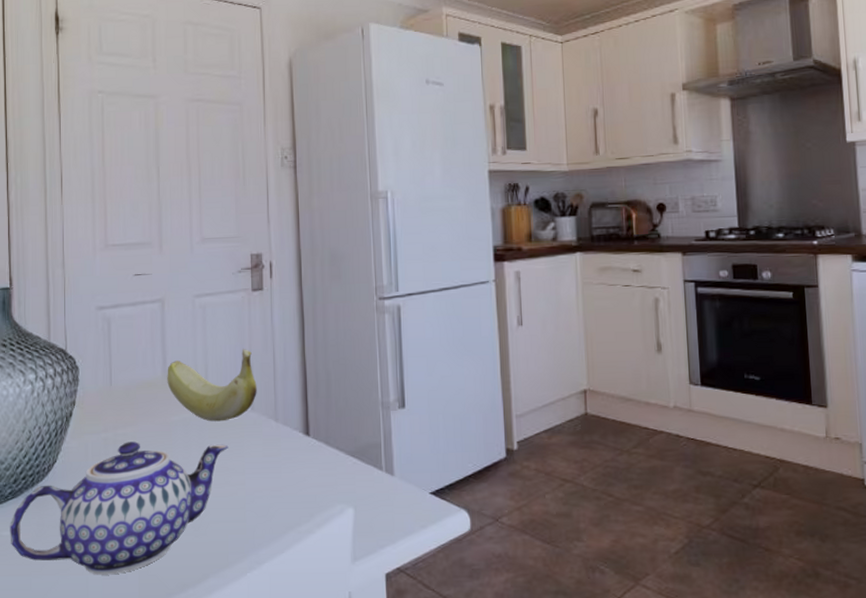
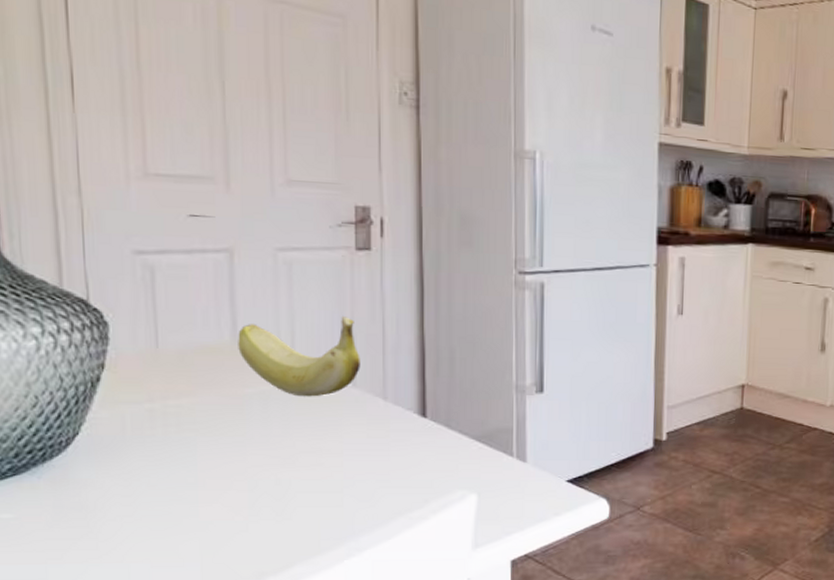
teapot: present [10,441,229,575] -> none [11,415,322,563]

